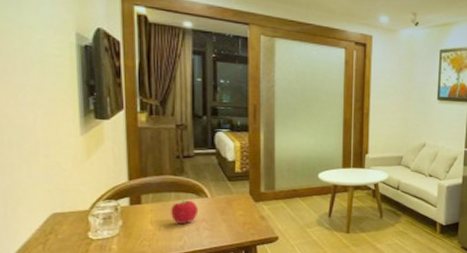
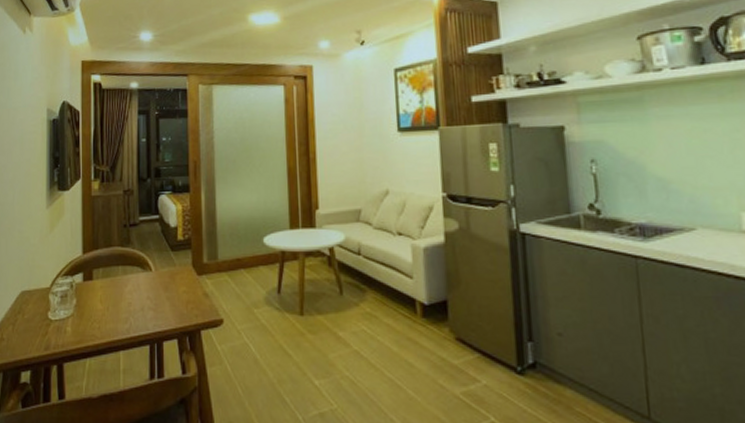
fruit: present [171,200,199,224] -> none [118,274,144,302]

